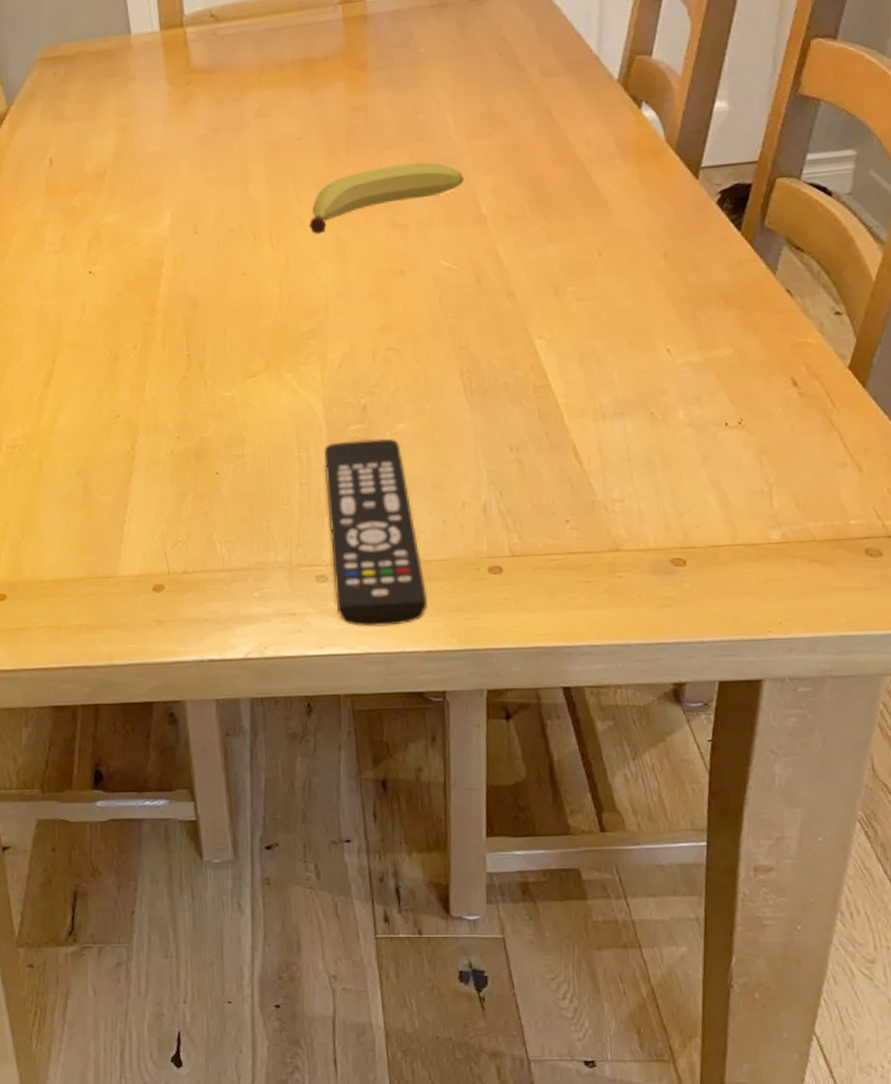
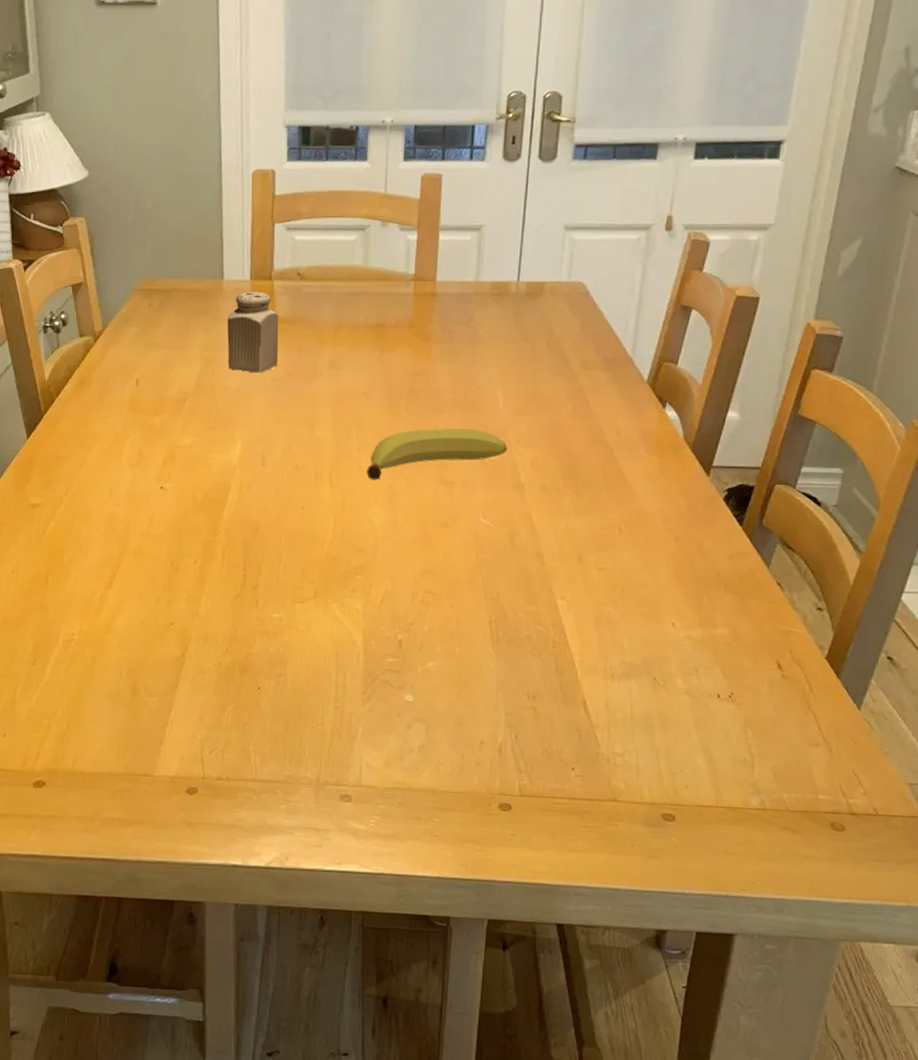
salt shaker: none [139,42,200,134] -> present [227,291,279,373]
remote control: present [324,438,427,627] -> none [357,671,441,850]

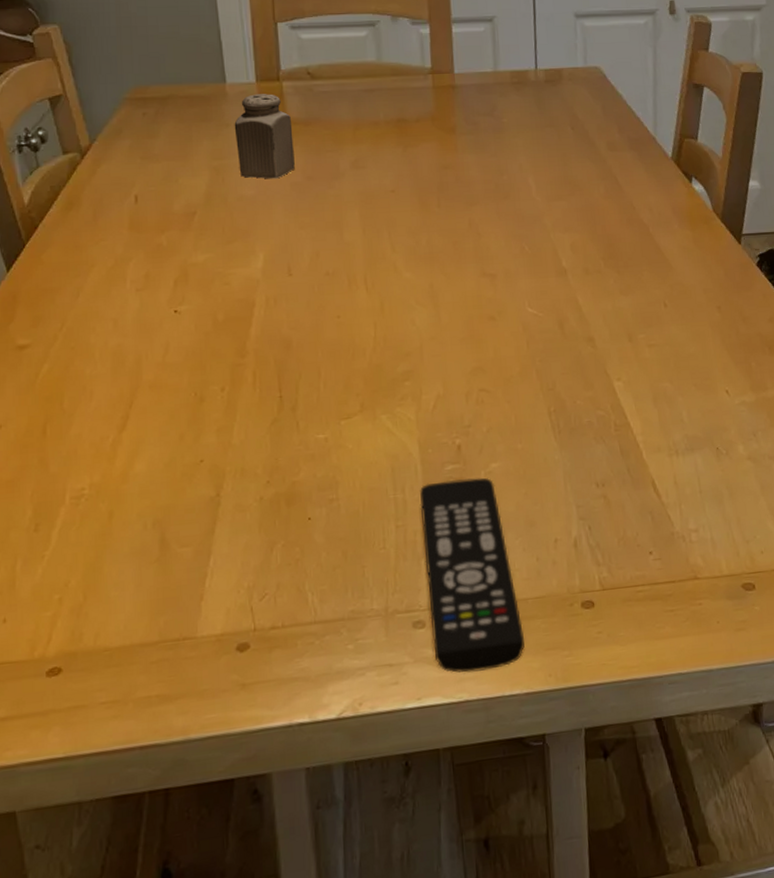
remote control: none [357,671,441,850] -> present [420,477,525,673]
fruit: present [367,428,508,480] -> none [403,218,546,280]

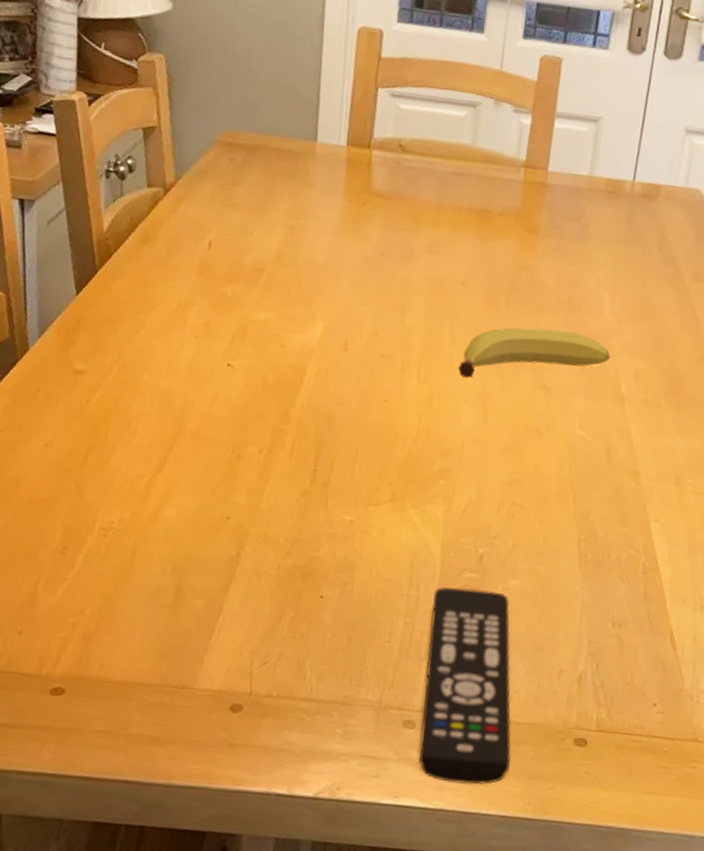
salt shaker: present [234,94,295,179] -> none [314,158,375,249]
fruit: none [403,218,546,280] -> present [458,327,611,378]

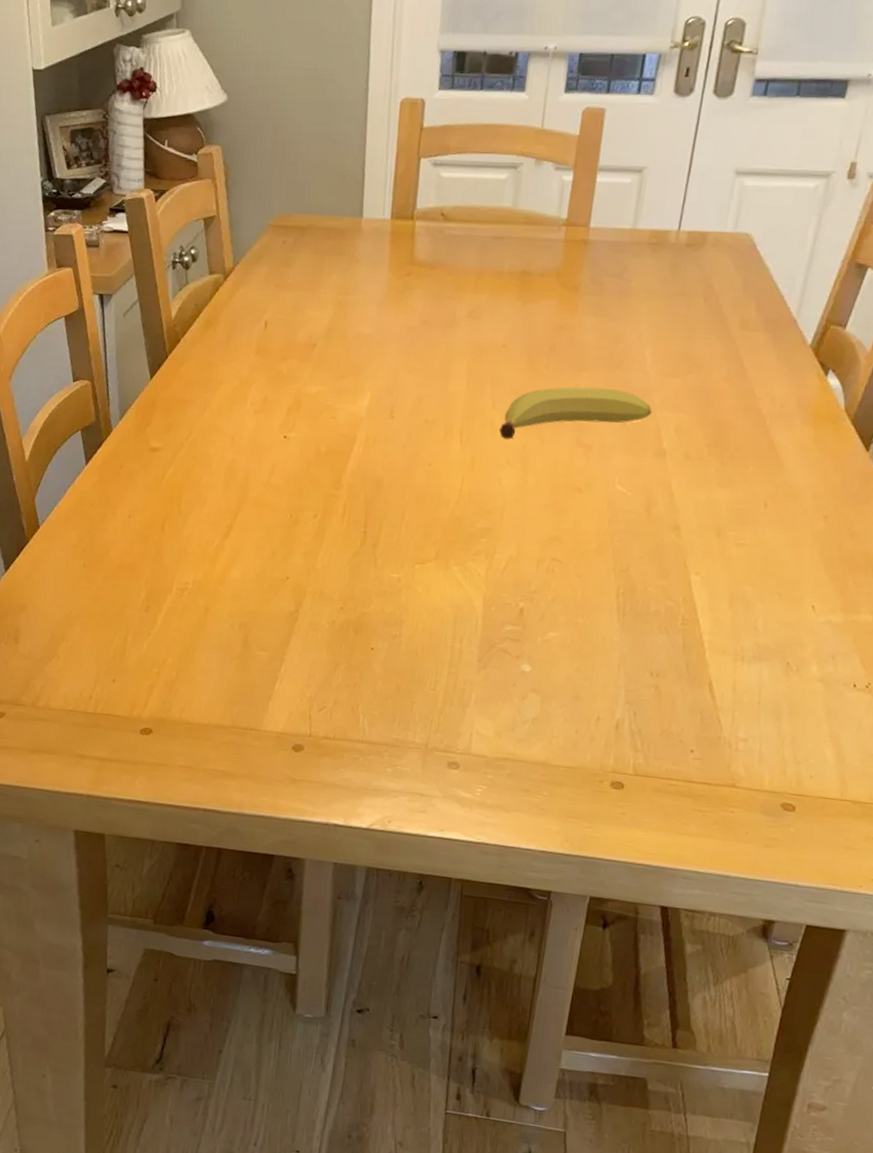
remote control: present [419,586,512,785] -> none [463,638,550,822]

